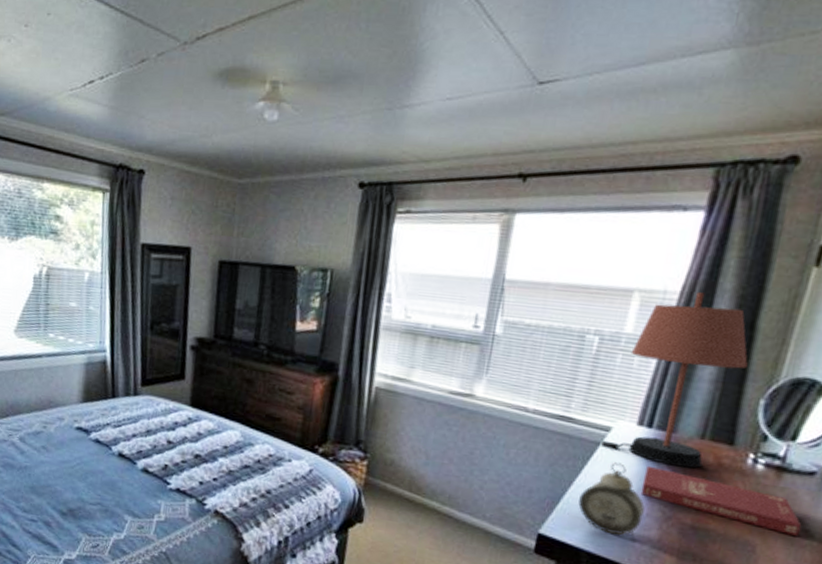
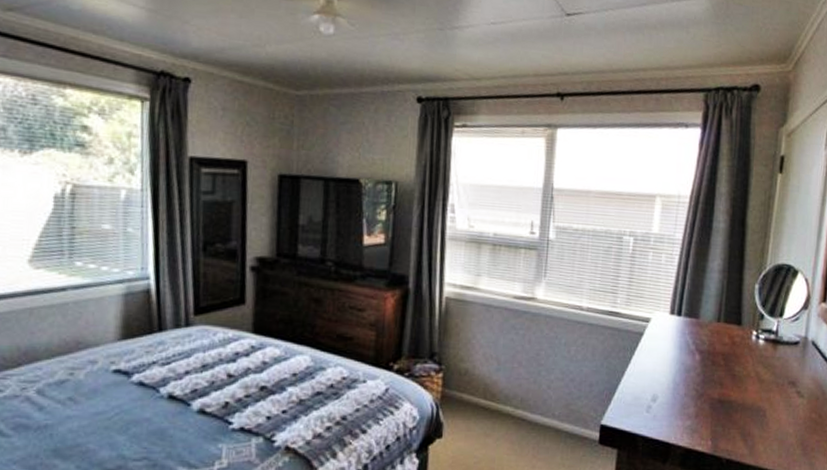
alarm clock: present [578,462,645,537] -> none [631,350,682,417]
table lamp: present [600,292,748,468] -> none [643,196,744,349]
book: present [640,465,802,536] -> none [678,350,795,398]

